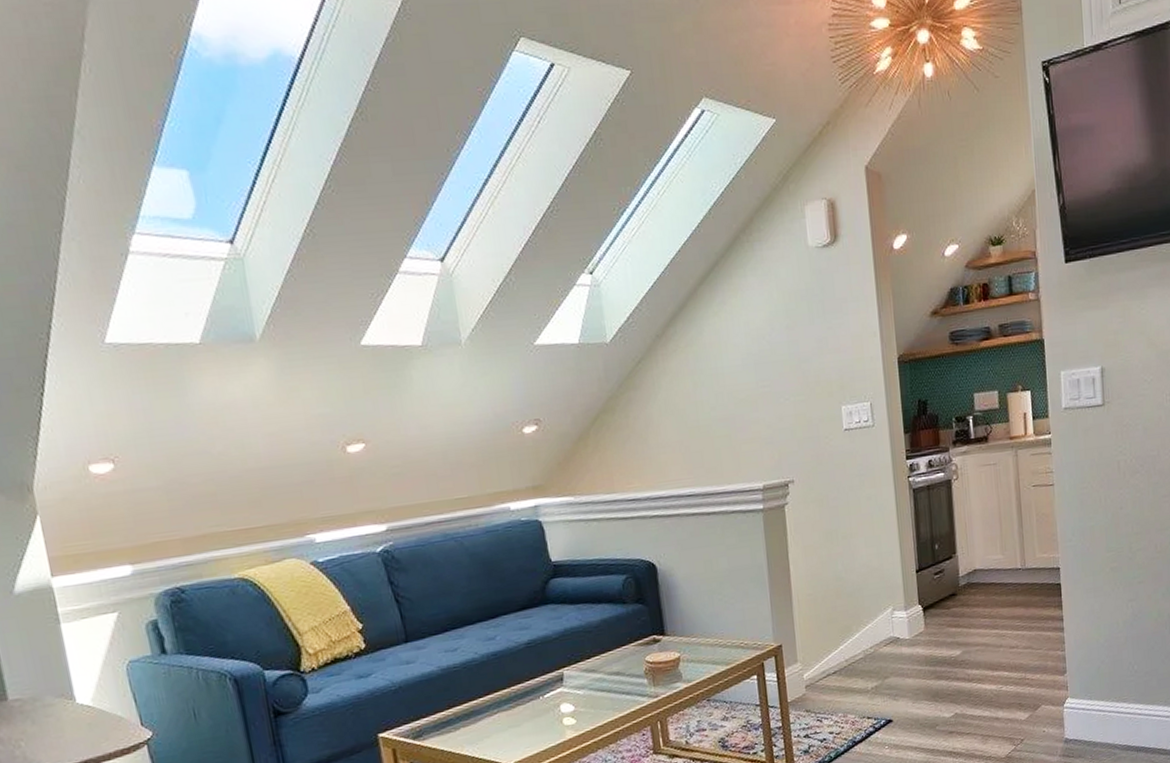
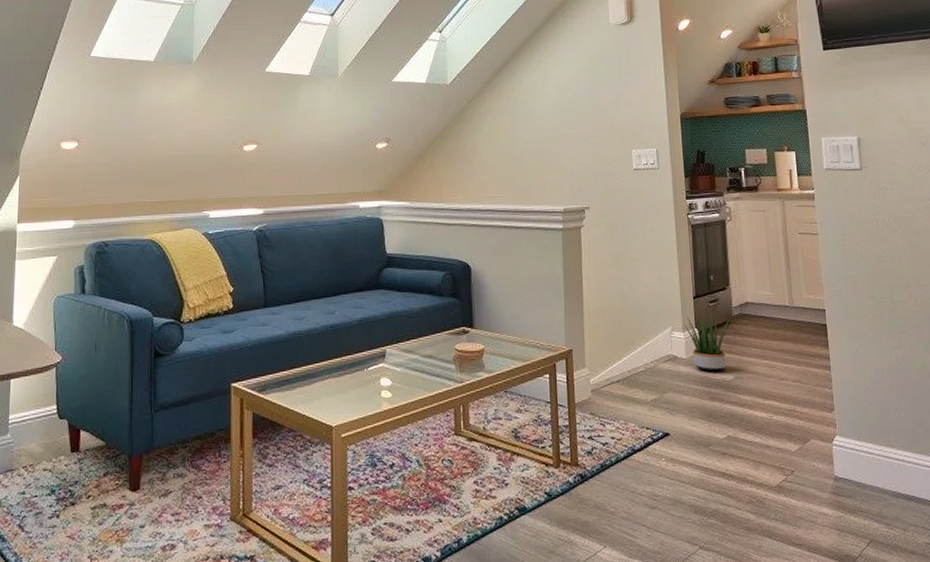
potted plant: none [905,586,956,650] -> present [683,313,729,372]

